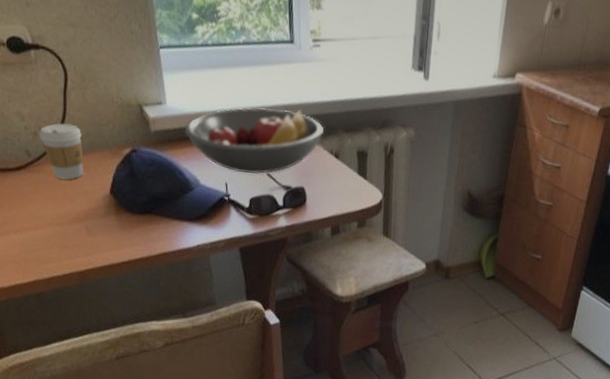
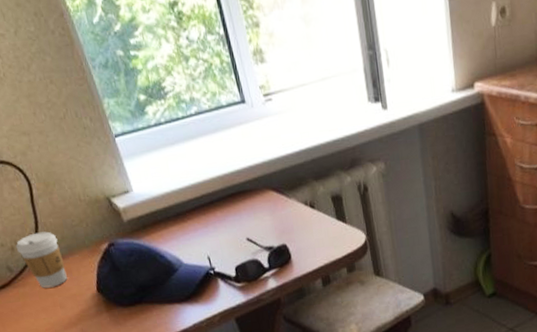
fruit bowl: present [185,107,325,175] -> none [156,167,295,244]

